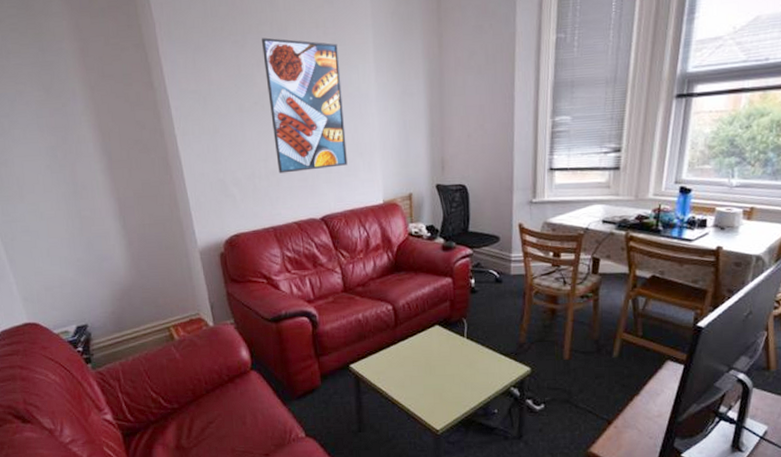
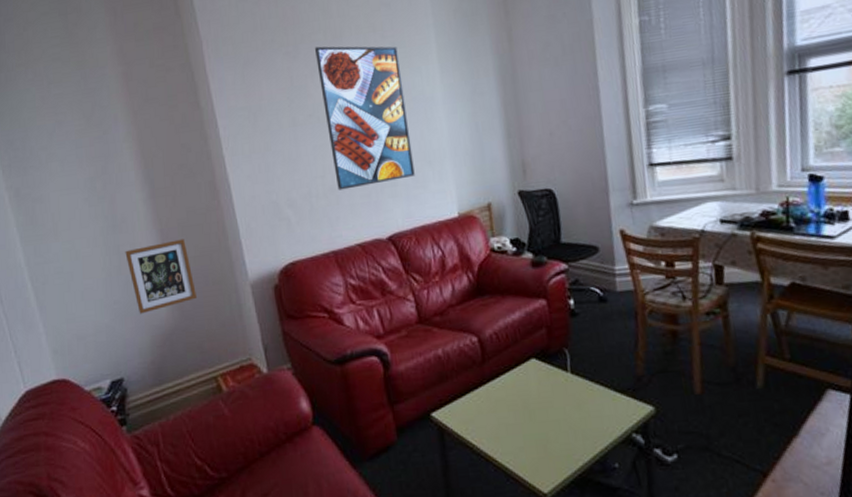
picture frame: none [86,208,151,271] -> present [125,239,197,314]

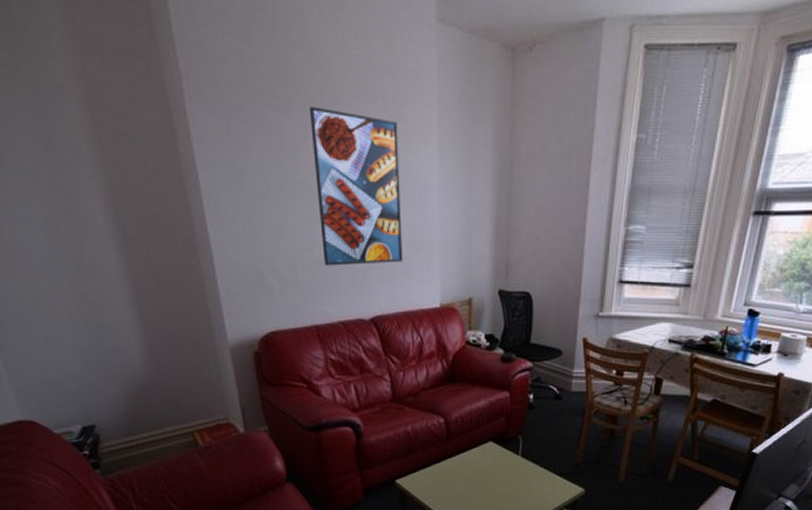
picture frame: present [125,239,197,314] -> none [94,294,173,365]

